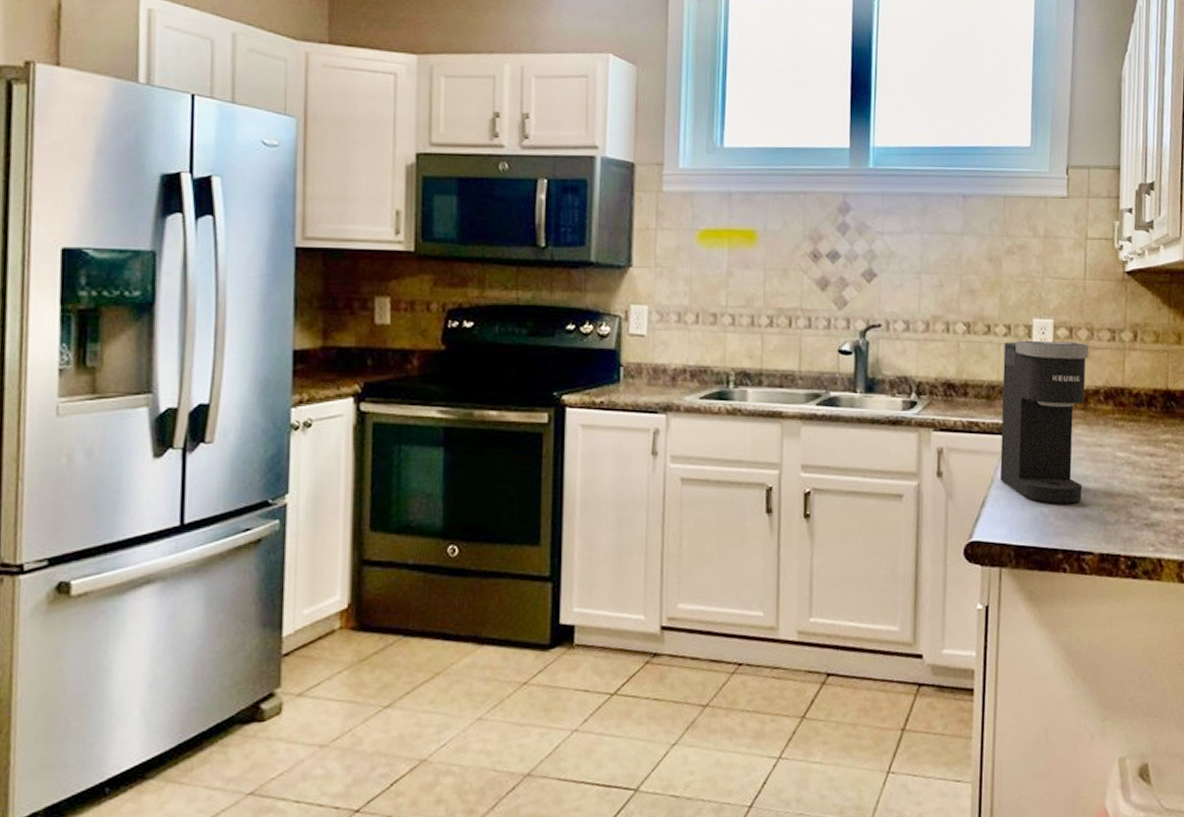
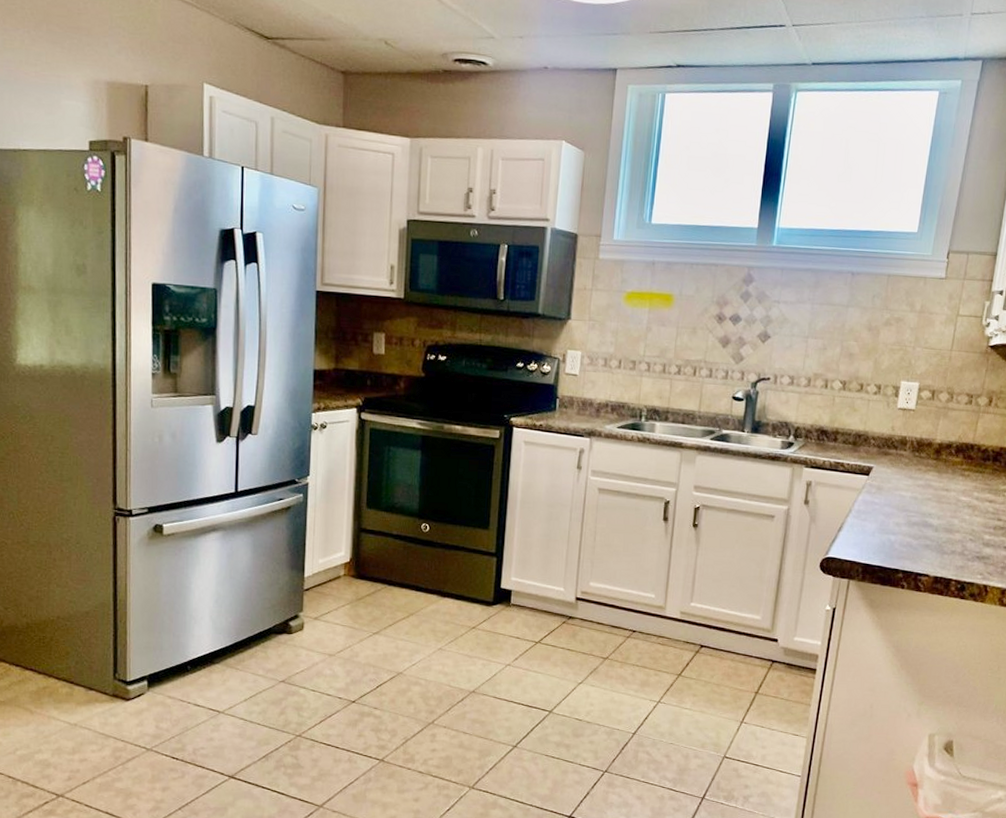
coffee maker: present [999,340,1088,504] -> none [856,398,947,535]

